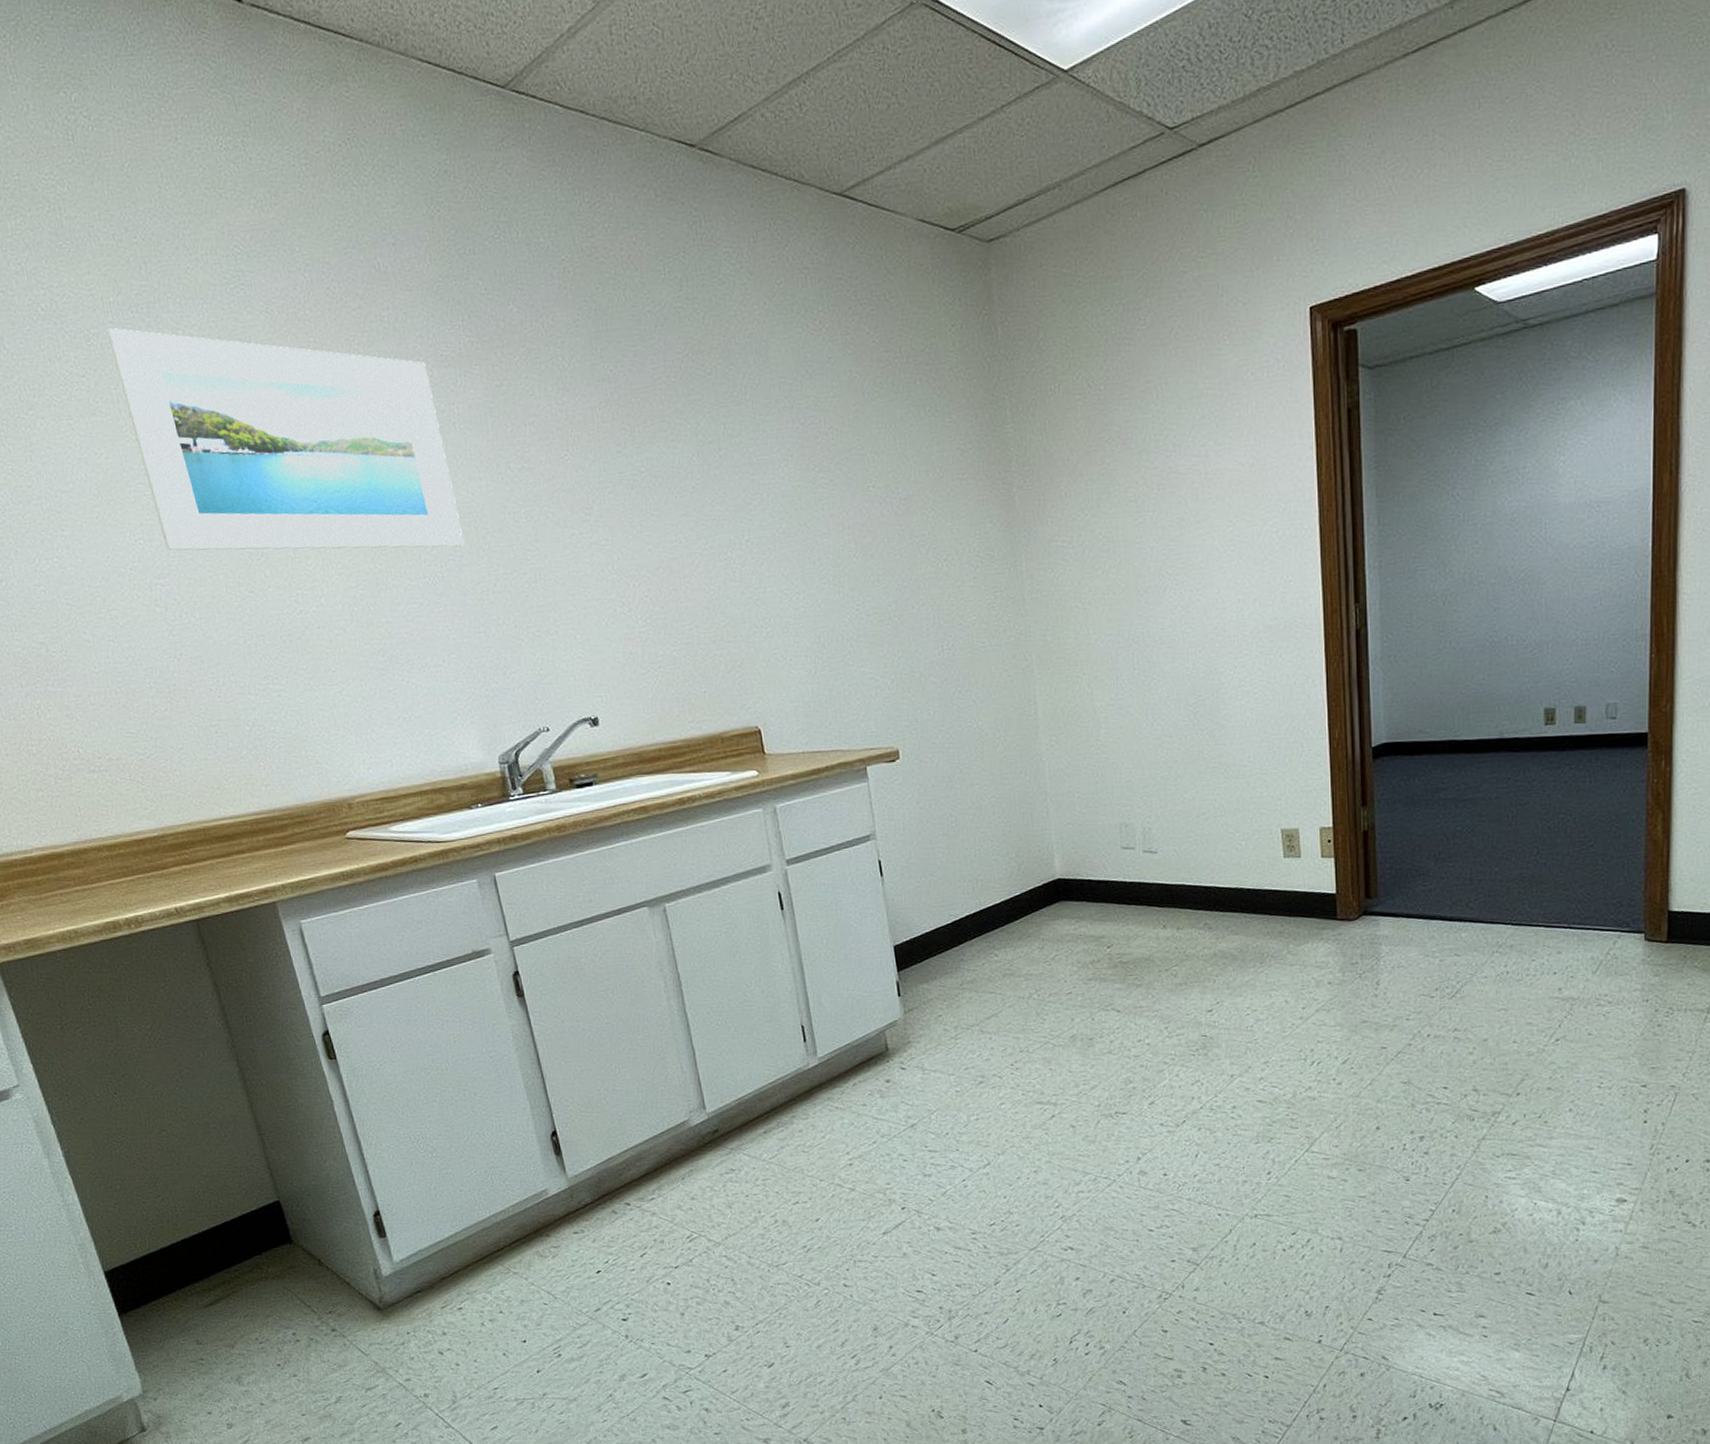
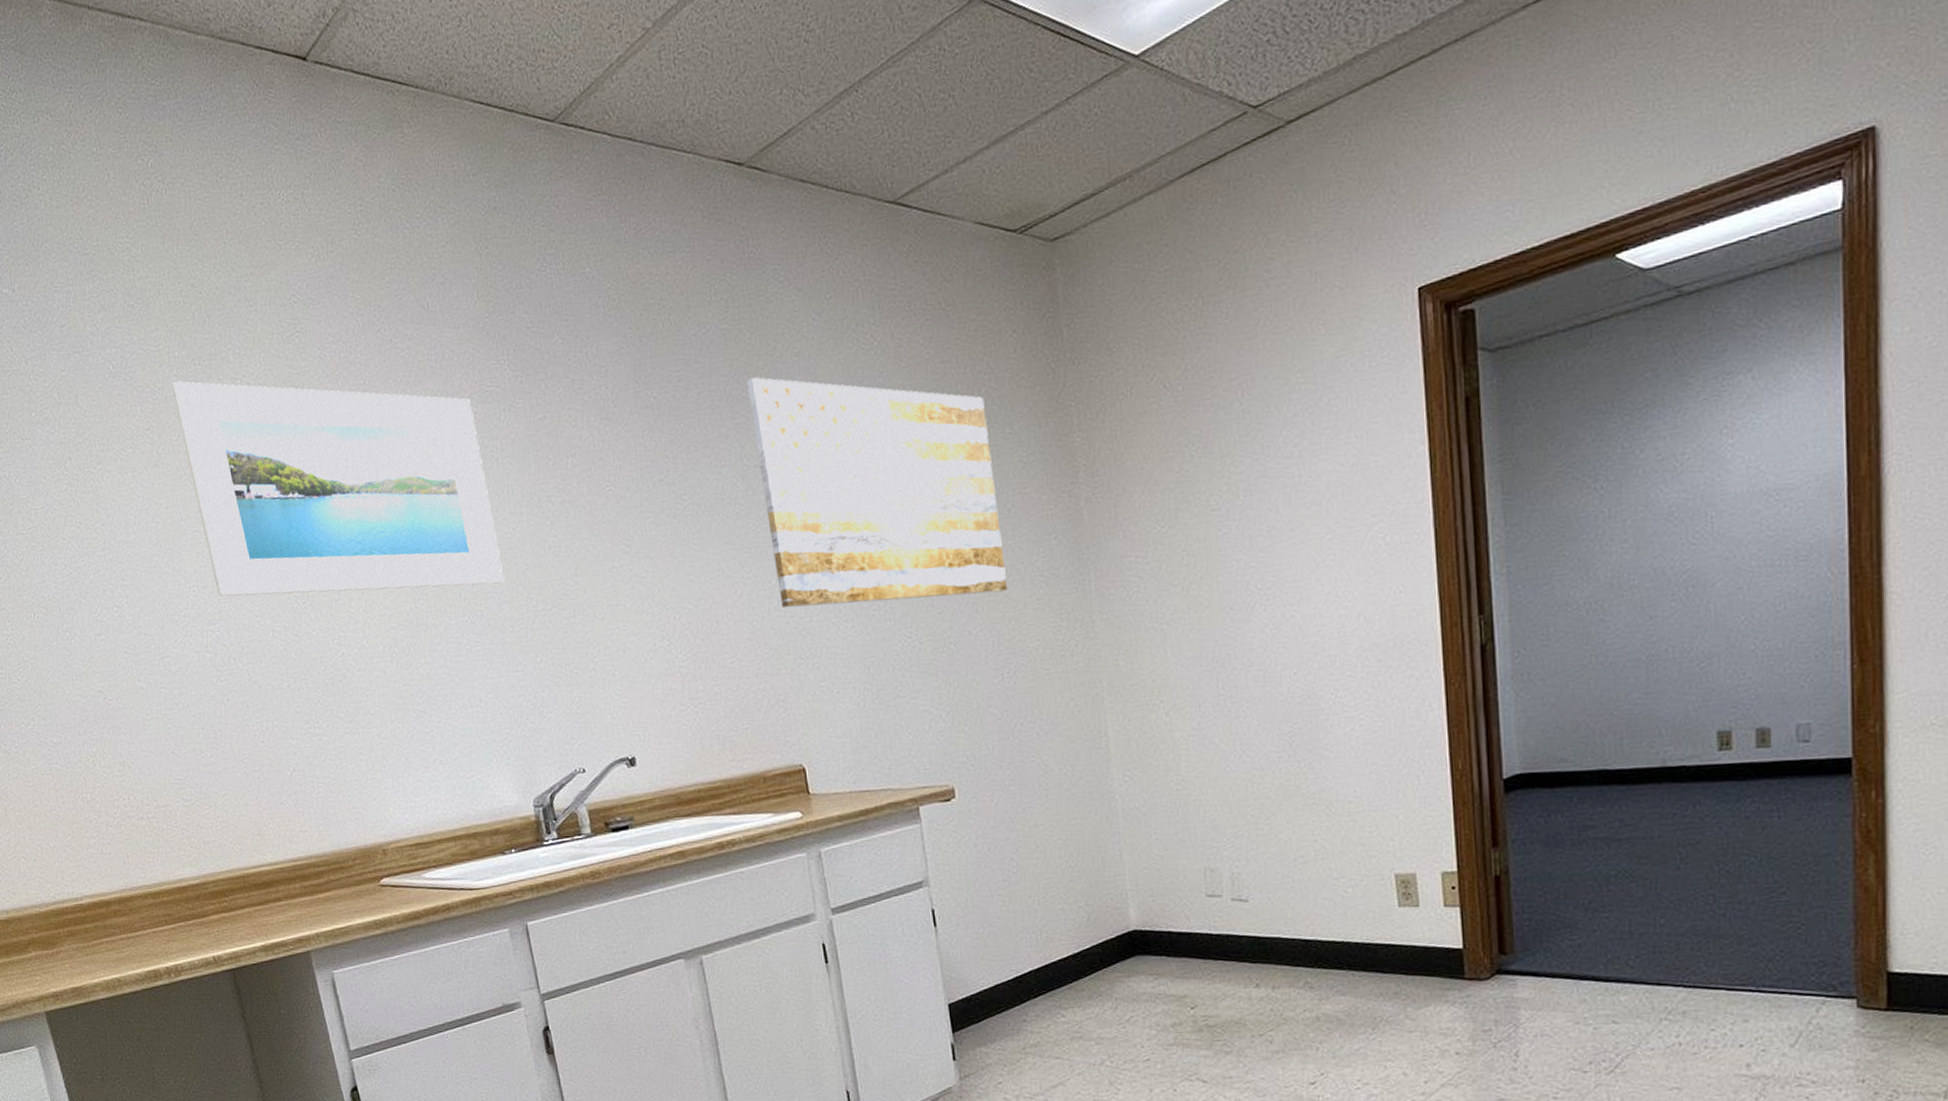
wall art: none [701,356,948,579] -> present [747,377,1008,609]

